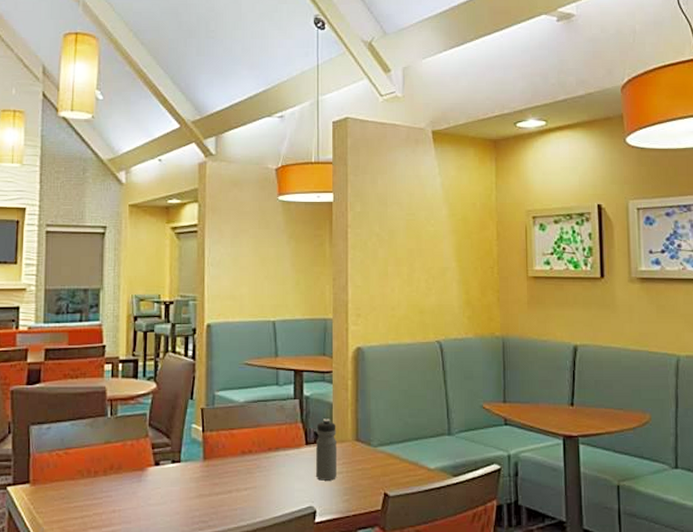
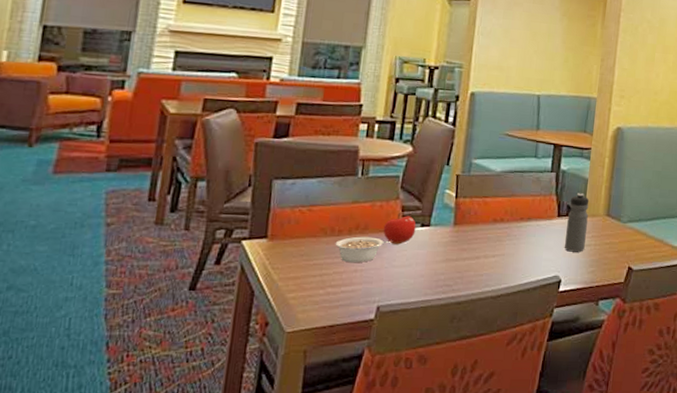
legume: none [92,476,145,504] -> present [335,236,392,263]
fruit: none [136,451,167,483] -> present [383,213,416,245]

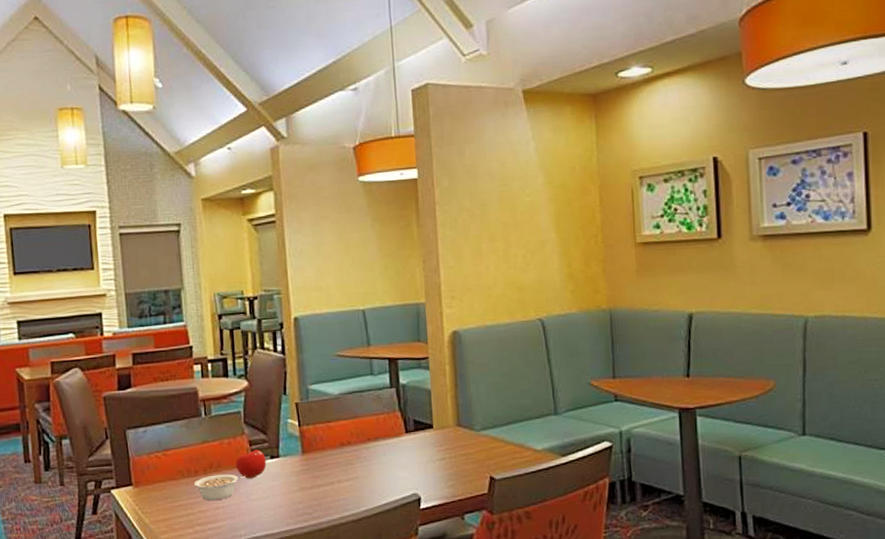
water bottle: present [565,193,589,252] -> none [416,405,440,468]

